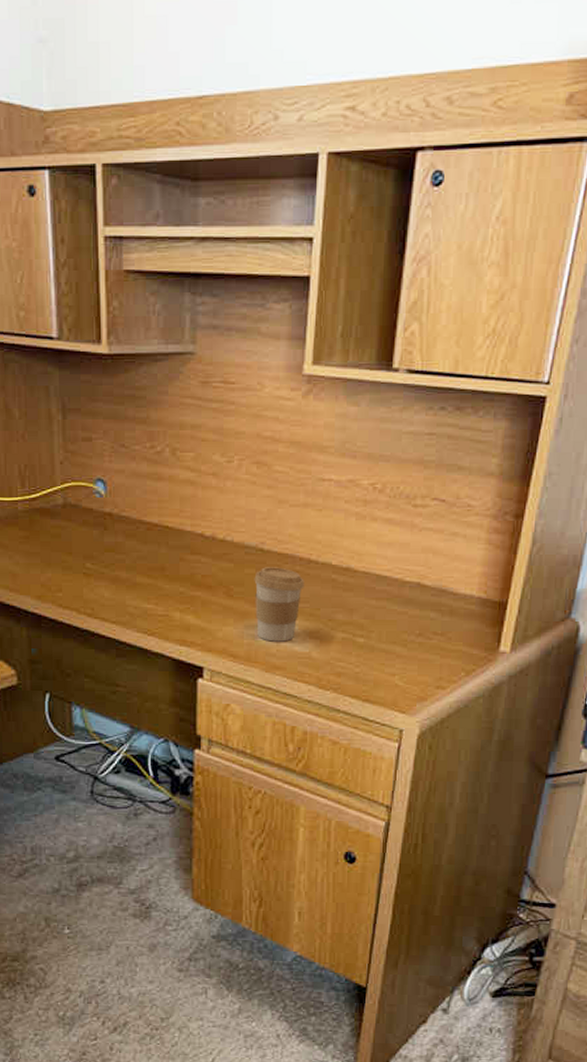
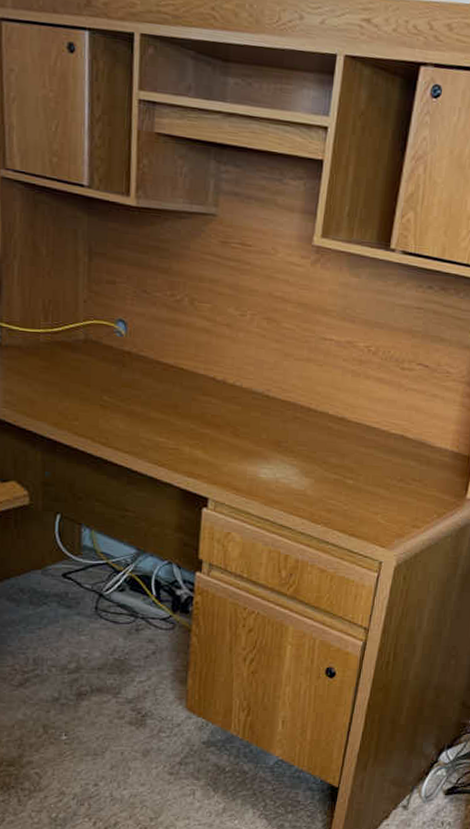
coffee cup: present [254,567,304,642] -> none [258,412,304,479]

